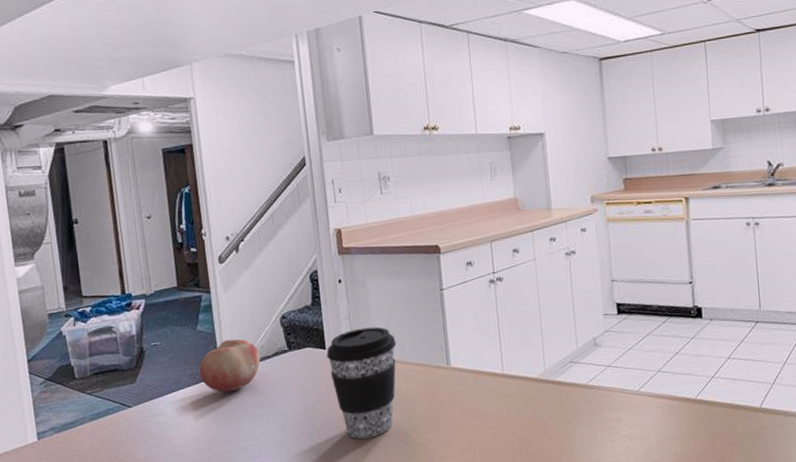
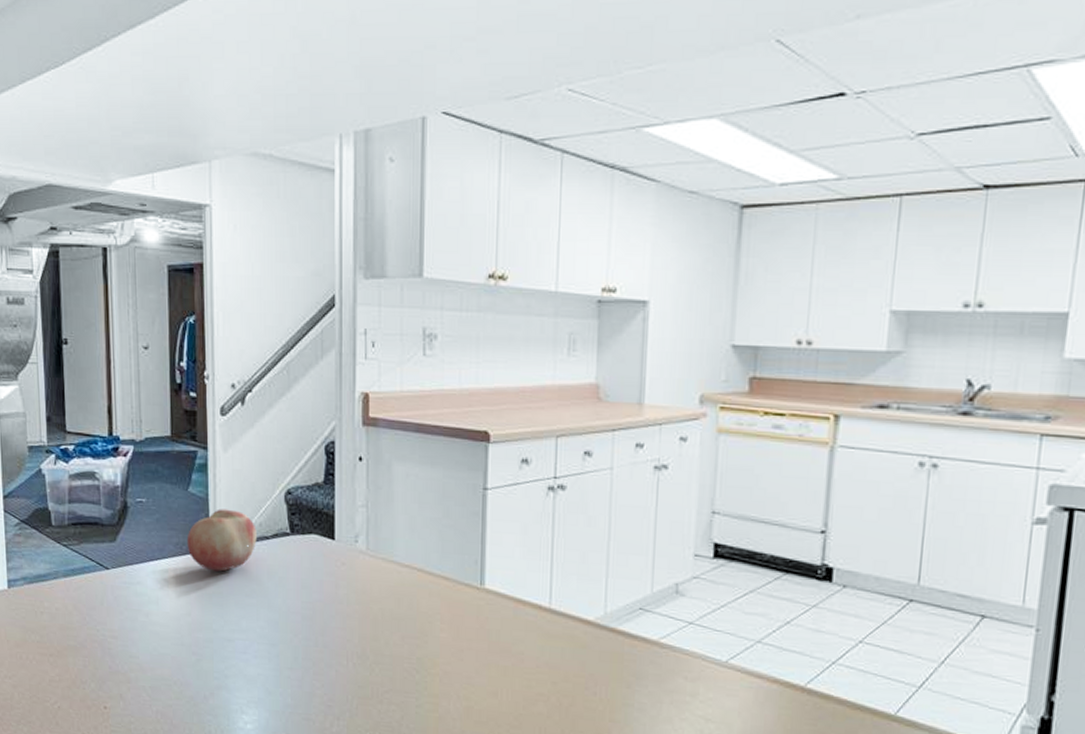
coffee cup: present [326,327,396,439] -> none [335,521,420,656]

